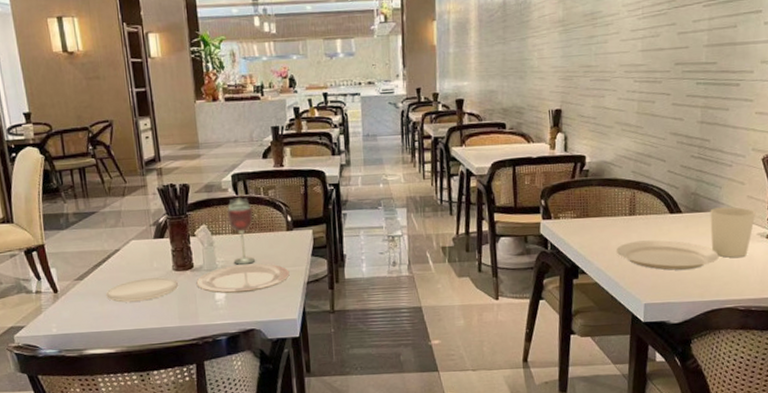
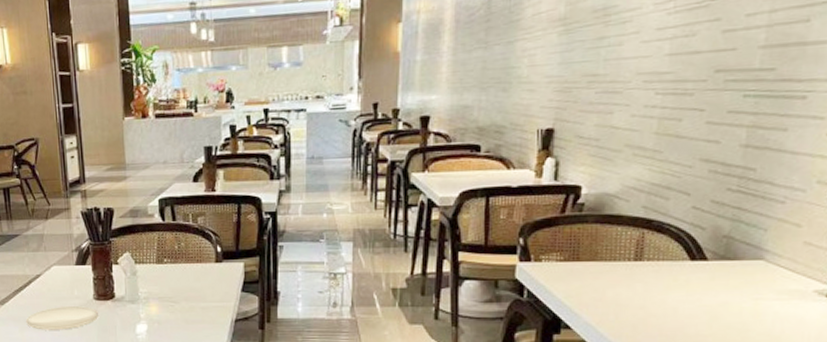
plate: present [196,263,290,294] -> none [117,296,216,328]
wineglass: present [226,196,255,265] -> none [152,223,180,297]
plate: present [616,240,719,270] -> none [612,292,755,331]
dixie cup: present [710,207,756,258] -> none [744,255,814,320]

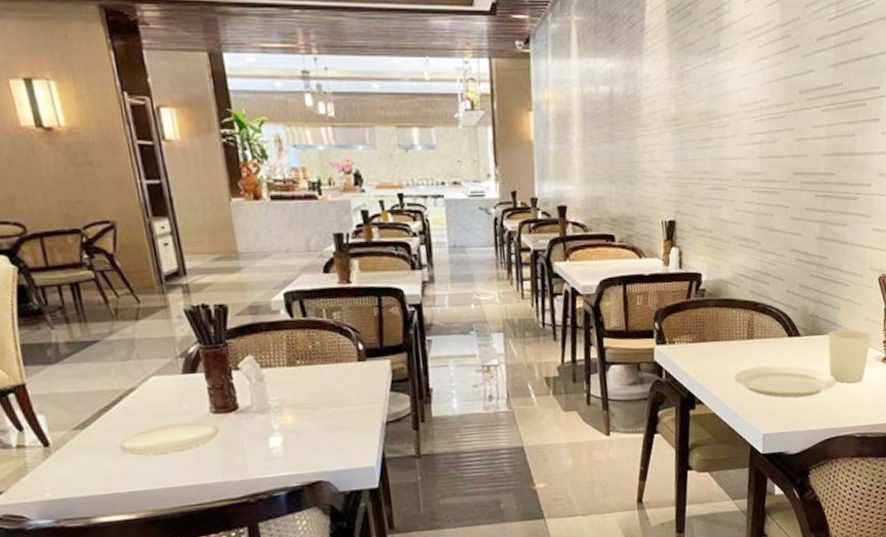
plate: none [612,292,755,331] -> present [733,365,837,398]
dixie cup: none [744,255,814,320] -> present [828,329,872,383]

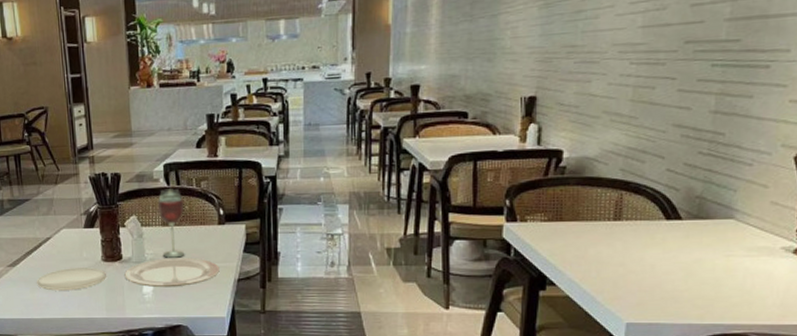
plate: none [243,401,364,440] -> present [124,257,220,288]
wineglass: none [279,320,319,404] -> present [157,187,185,258]
plate: present [733,365,837,398] -> none [594,250,727,286]
dixie cup: present [828,329,872,383] -> none [717,214,781,276]

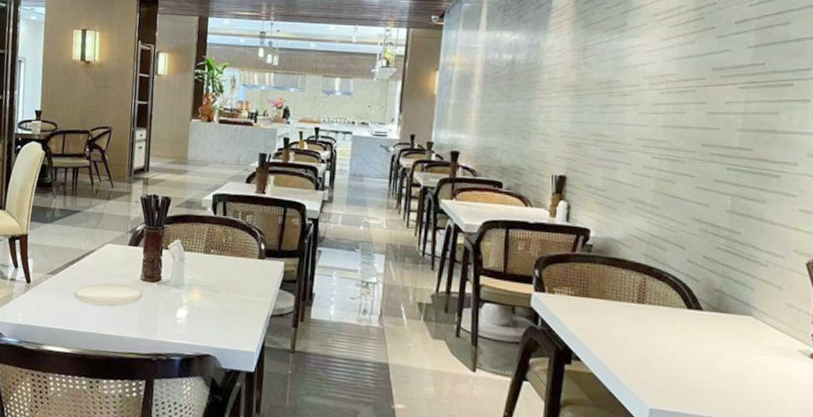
plate: present [124,257,220,288] -> none [161,284,255,316]
wineglass: present [157,187,185,258] -> none [200,217,228,286]

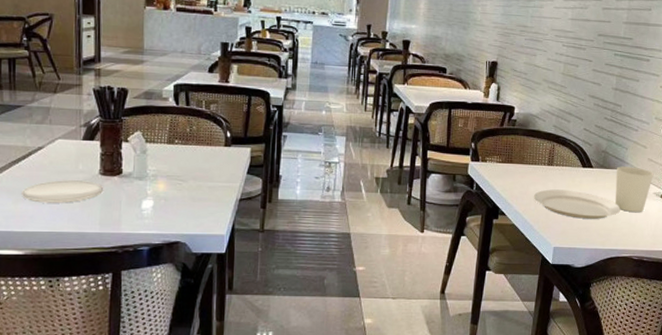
plate: none [618,333,747,379] -> present [533,189,621,219]
dixie cup: none [737,311,797,375] -> present [614,166,654,213]

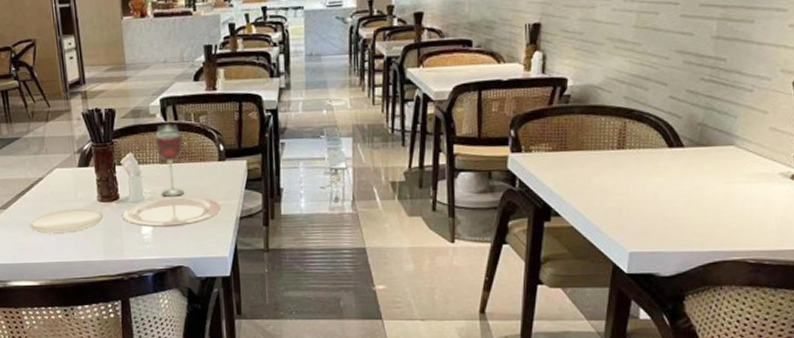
plate: none [123,175,223,204] -> present [122,195,221,228]
wineglass: none [164,107,192,176] -> present [154,123,184,197]
plate: present [533,189,621,219] -> none [598,178,727,215]
dixie cup: present [614,166,654,213] -> none [718,140,780,202]

